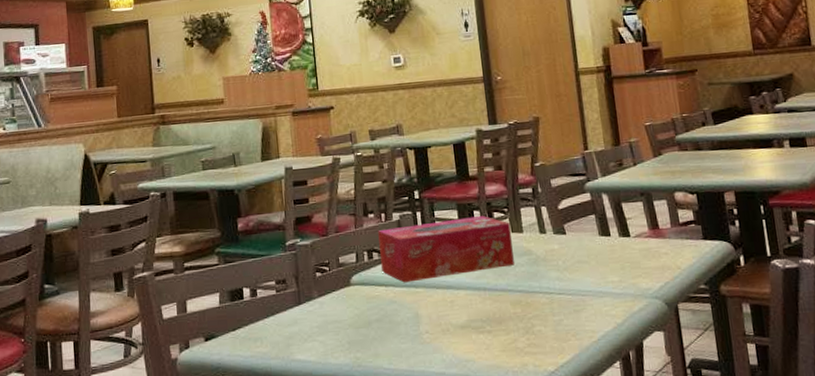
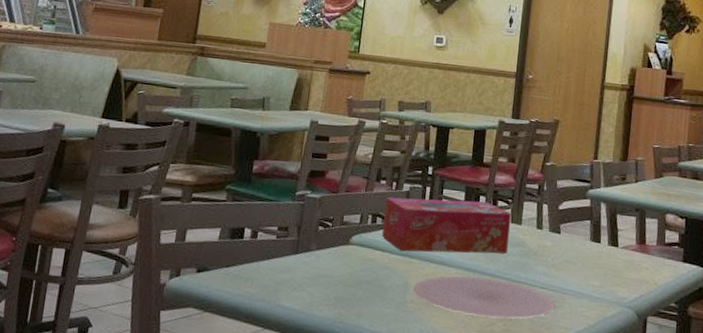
plate: none [424,293,578,335] -> present [412,276,556,319]

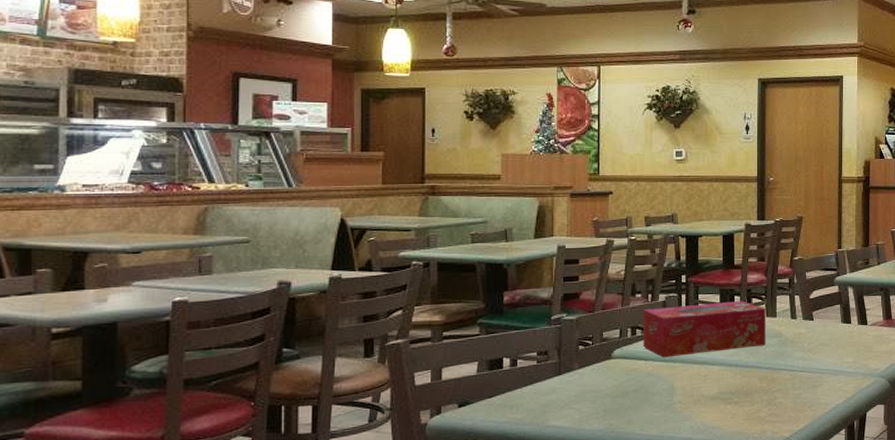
plate: present [412,276,556,319] -> none [678,370,815,406]

